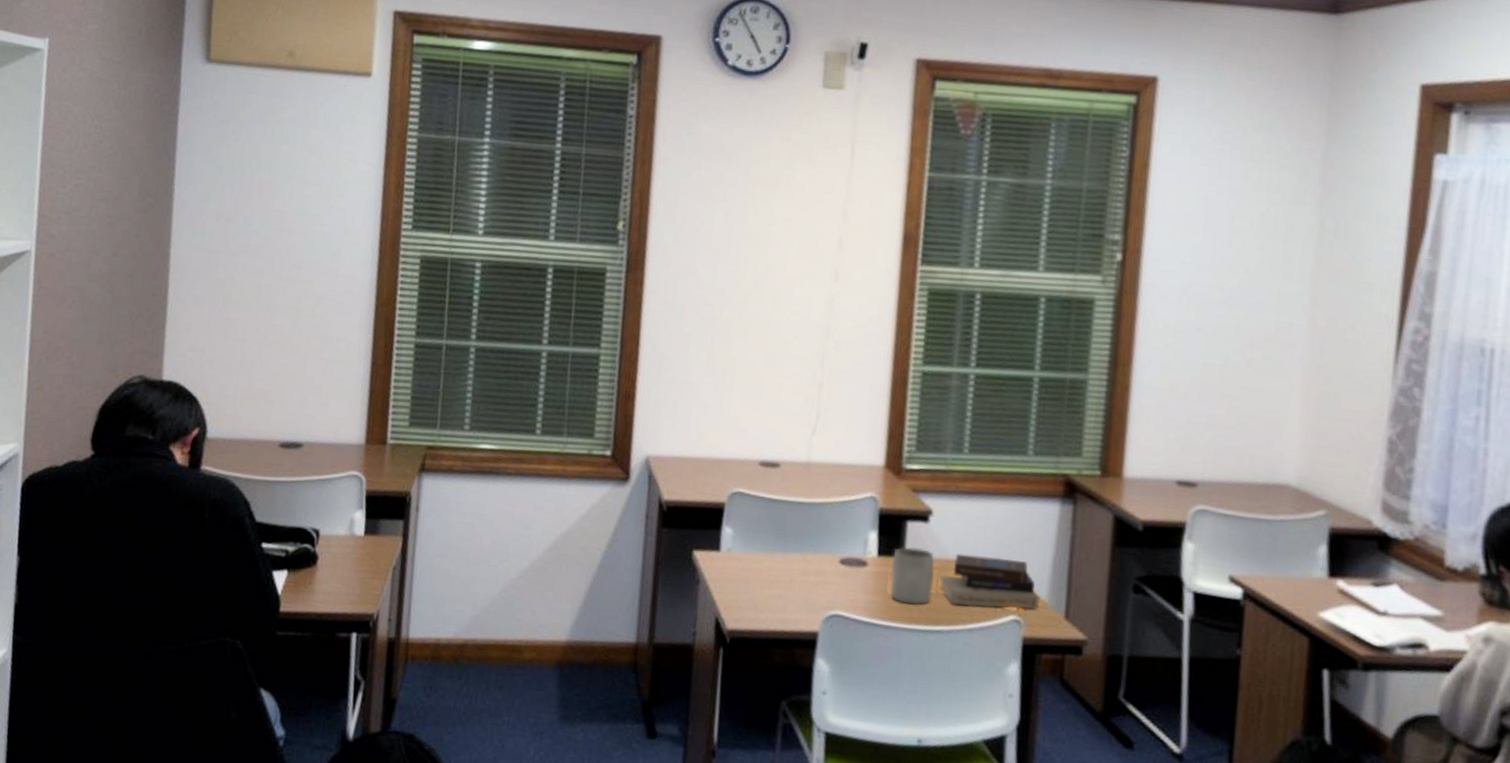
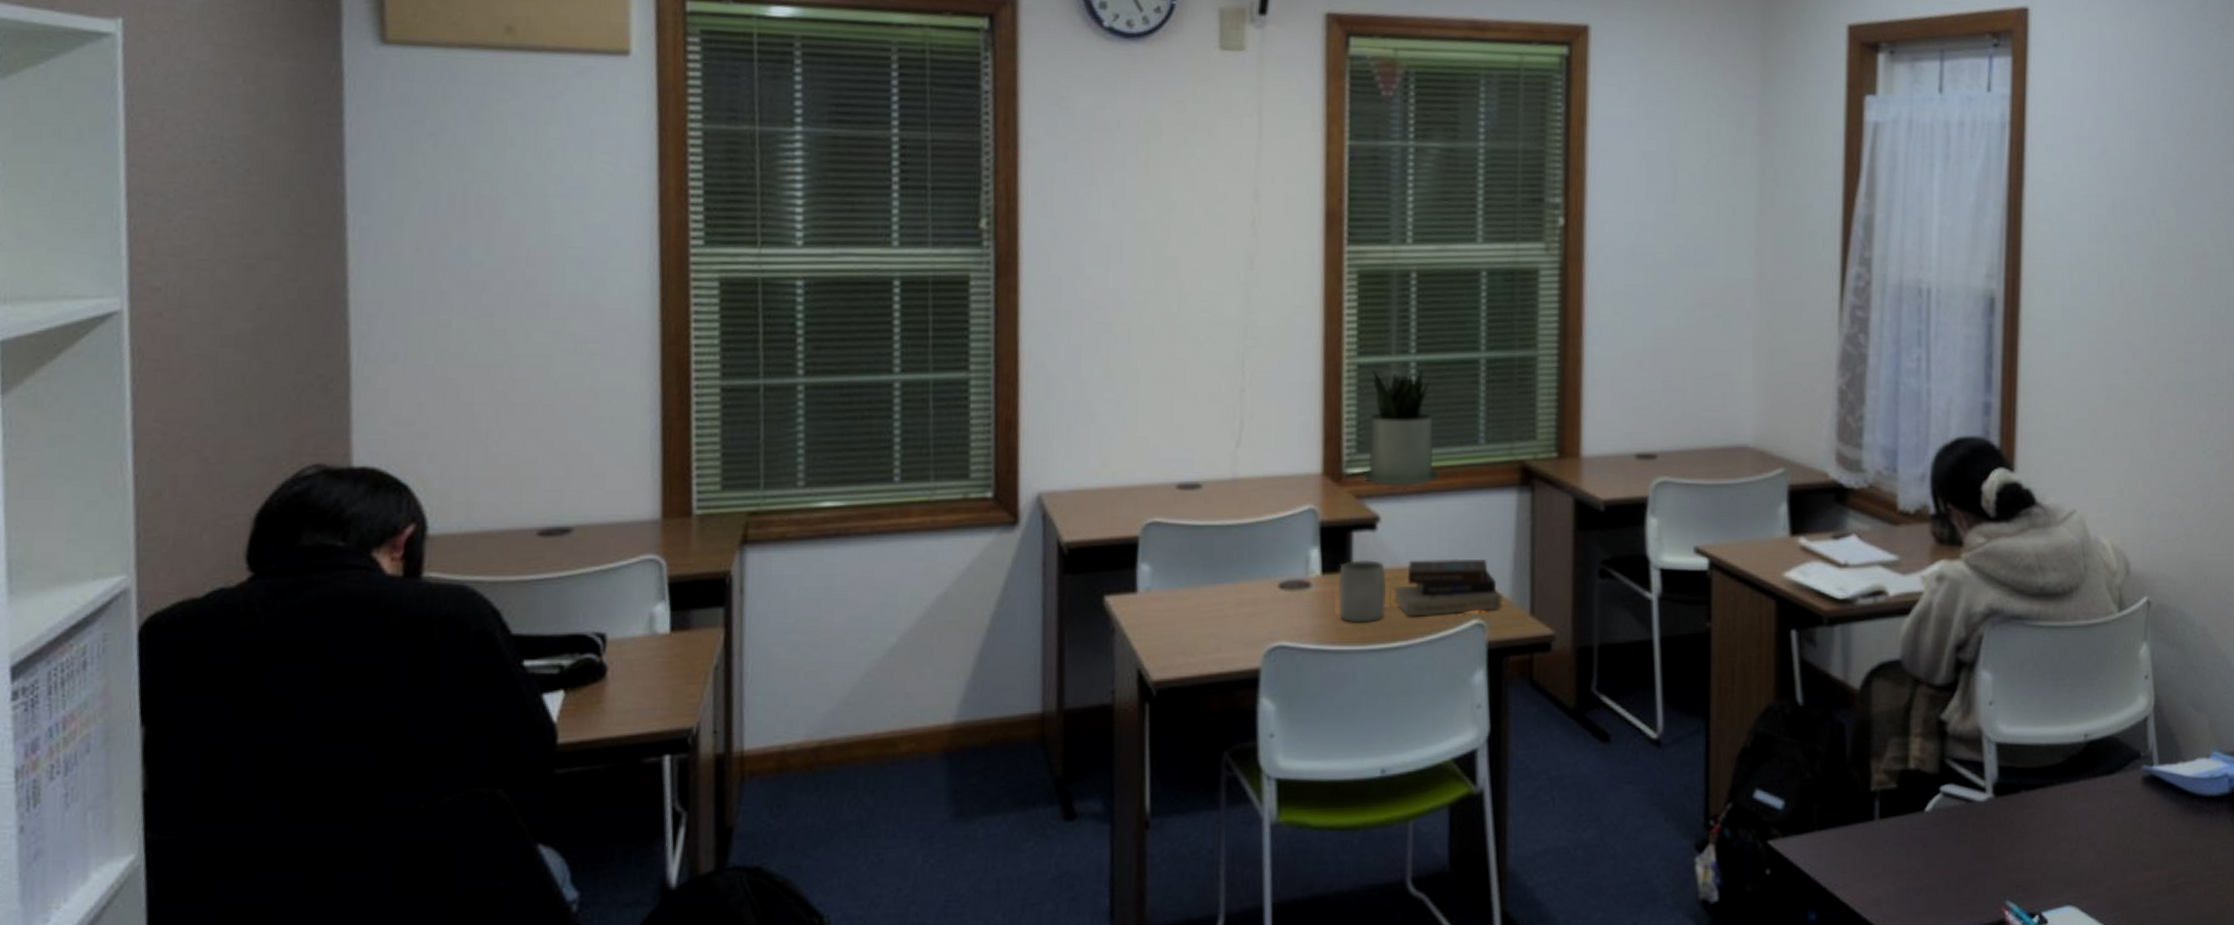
planter: none [919,377,990,487] -> present [1362,369,1440,487]

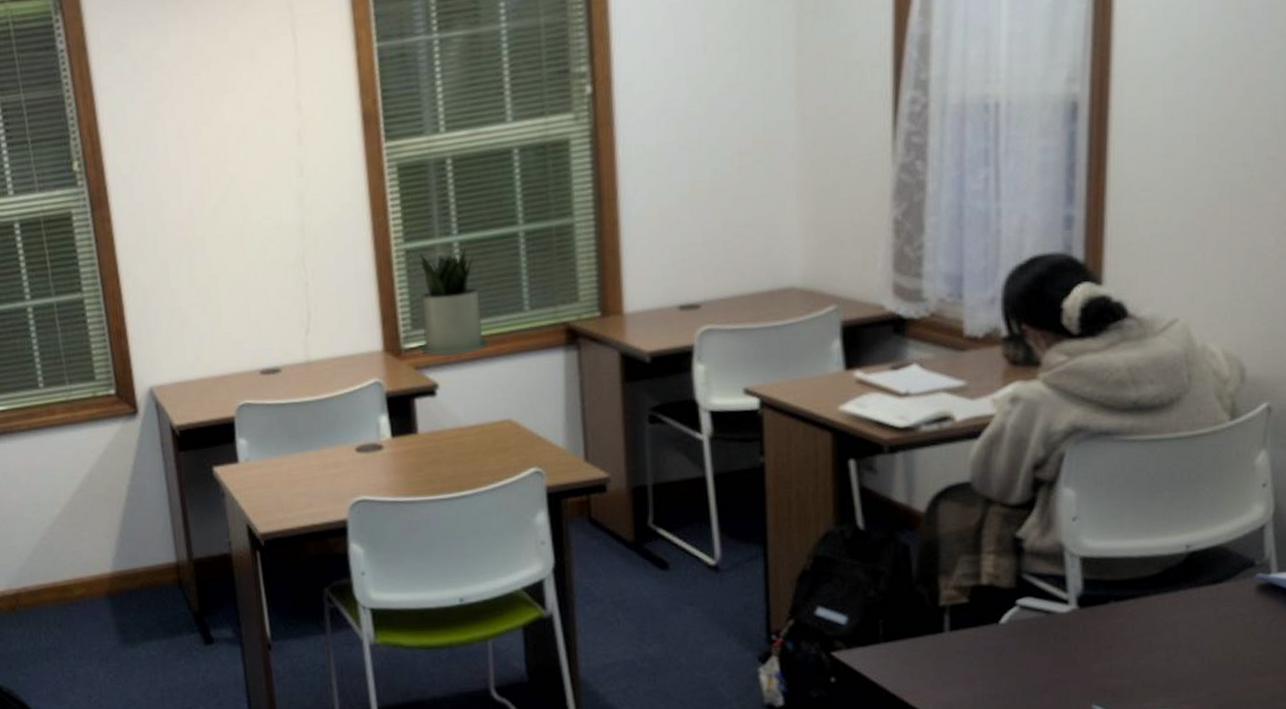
mug: present [1337,560,1387,623] -> none [407,422,452,477]
books: present [1393,558,1503,618] -> none [456,415,559,470]

